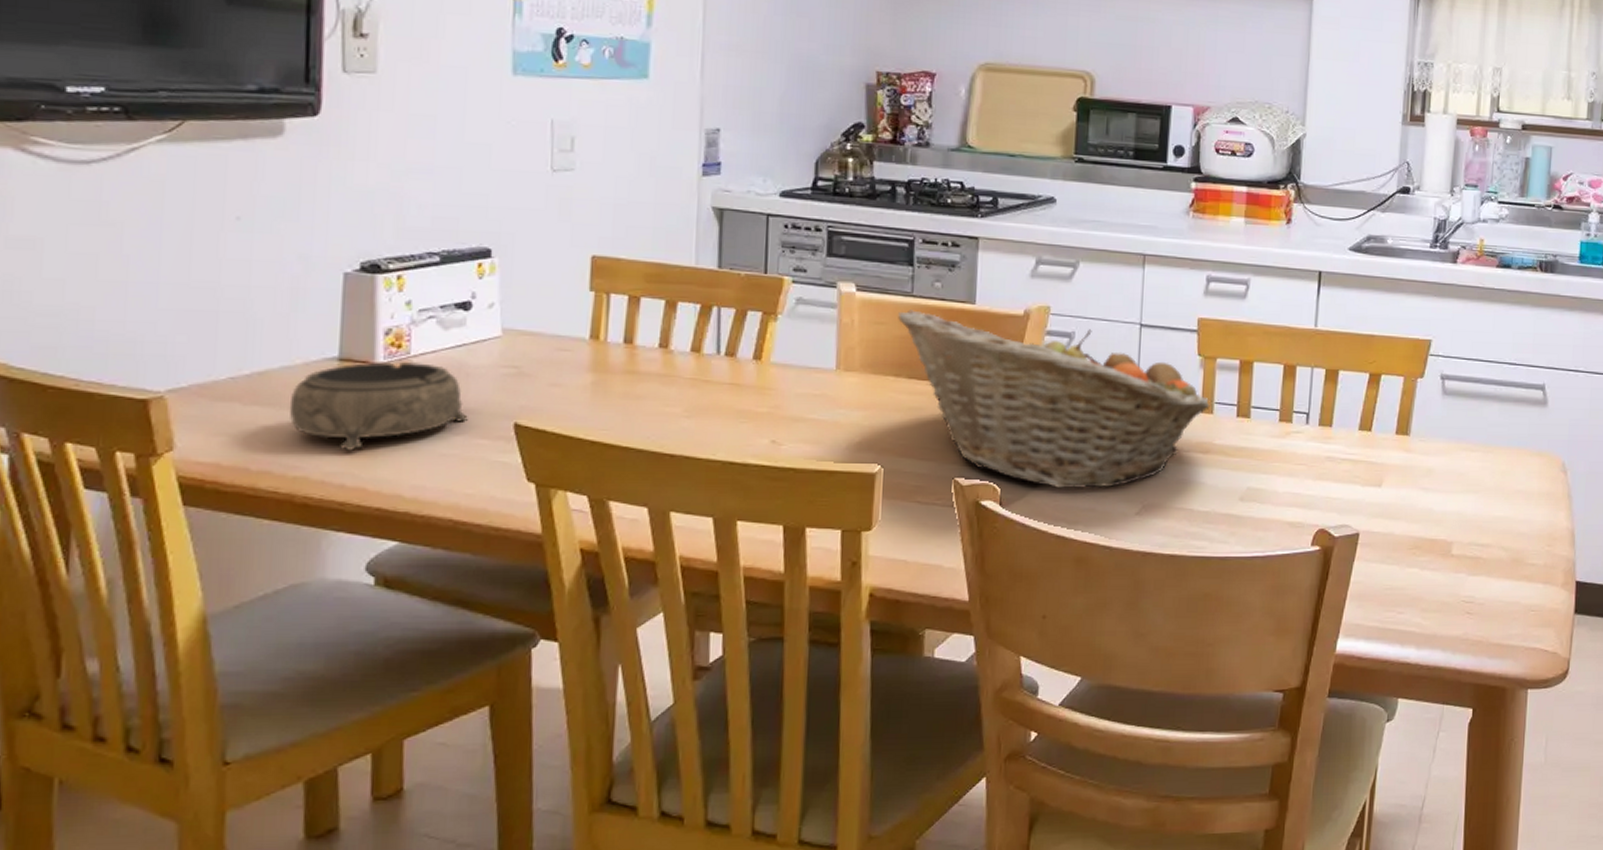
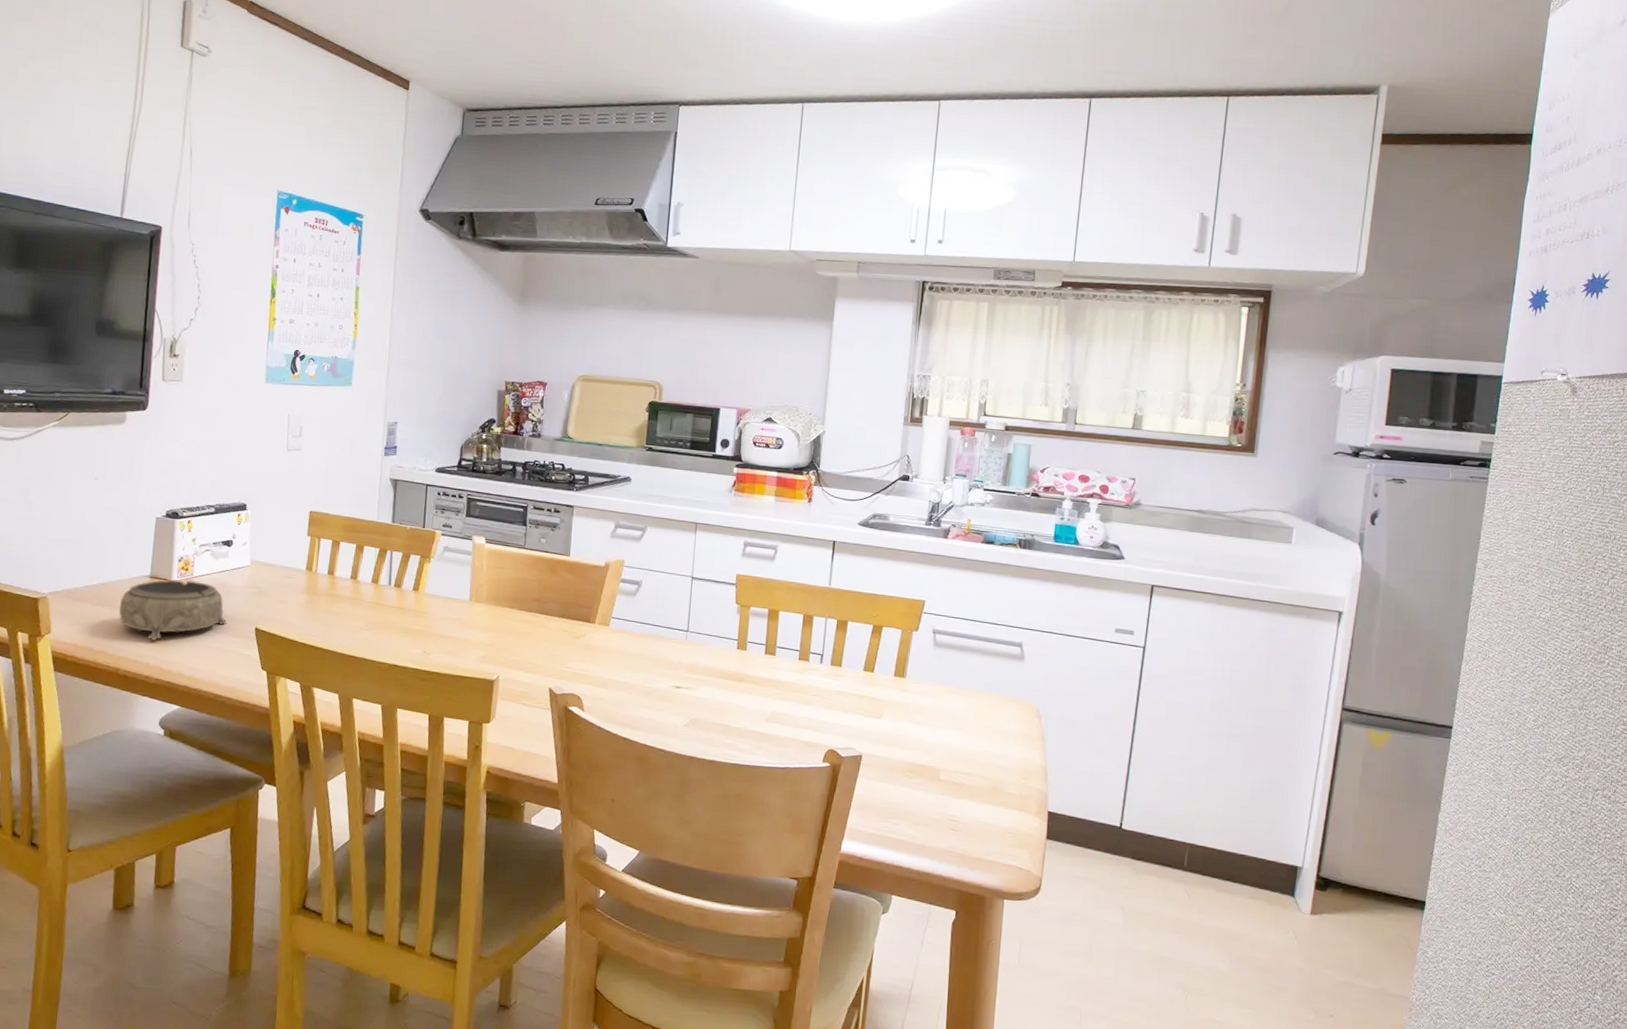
fruit basket: present [898,310,1210,489] -> none [514,558,744,704]

